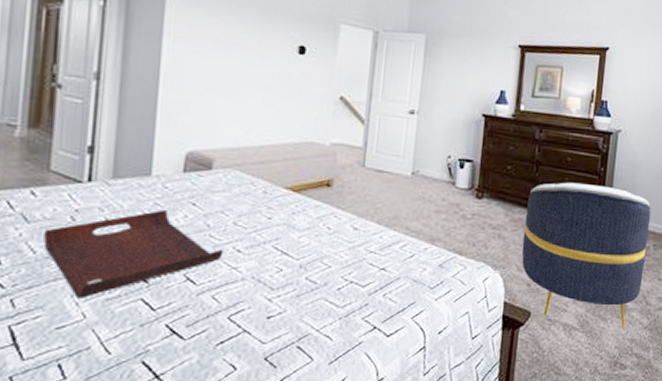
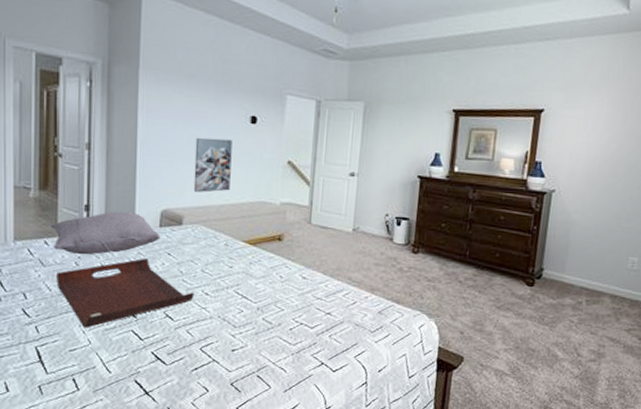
pillow: none [41,154,184,208] -> present [51,212,161,256]
wall art: none [227,68,276,132] -> present [193,137,232,193]
armchair: present [521,182,651,329] -> none [455,239,585,377]

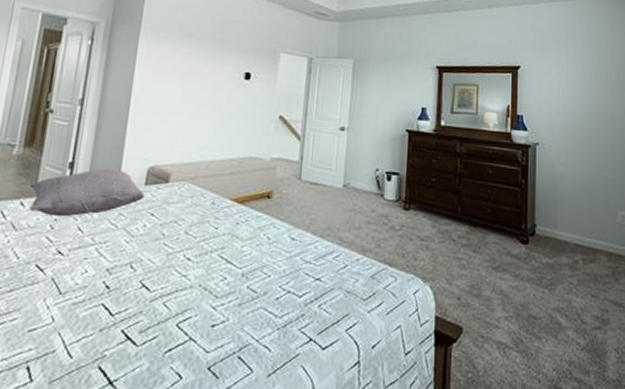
serving tray: present [56,257,194,328] -> none [26,219,175,302]
wall art: present [193,137,232,193] -> none [183,93,226,148]

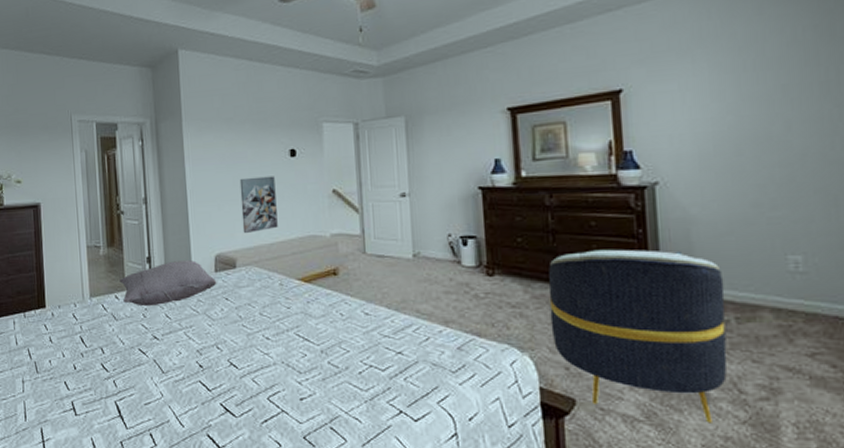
wall art: none [183,93,226,148] -> present [239,176,278,233]
armchair: none [450,194,577,350] -> present [548,249,728,423]

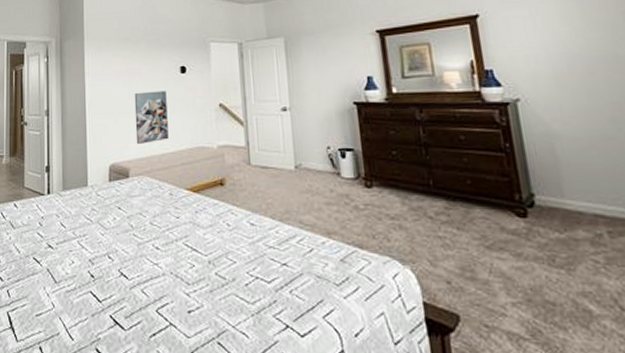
pillow: present [119,260,217,307] -> none [19,170,111,215]
armchair: present [548,249,728,423] -> none [424,162,607,343]

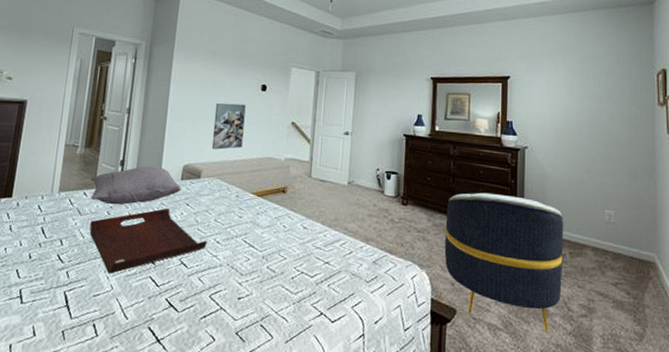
pillow: none [19,170,111,215] -> present [91,166,181,205]
serving tray: none [24,213,146,290] -> present [89,208,207,274]
armchair: none [424,162,607,343] -> present [444,192,564,333]

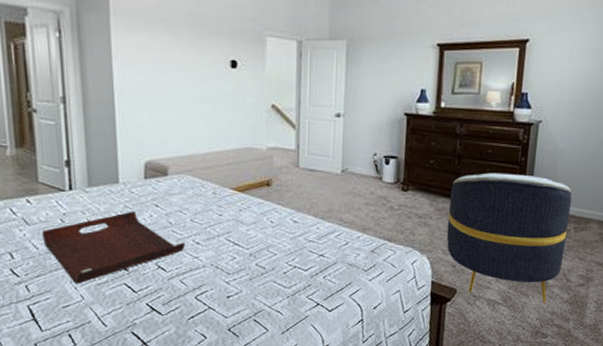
pillow: present [91,166,181,205] -> none [32,166,146,212]
wall art: present [211,102,246,150] -> none [175,85,214,141]

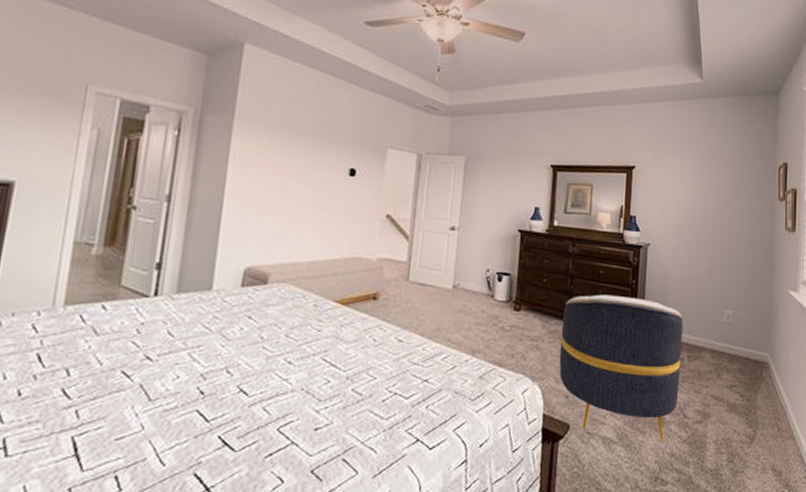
serving tray: present [42,210,185,284] -> none [110,322,275,410]

